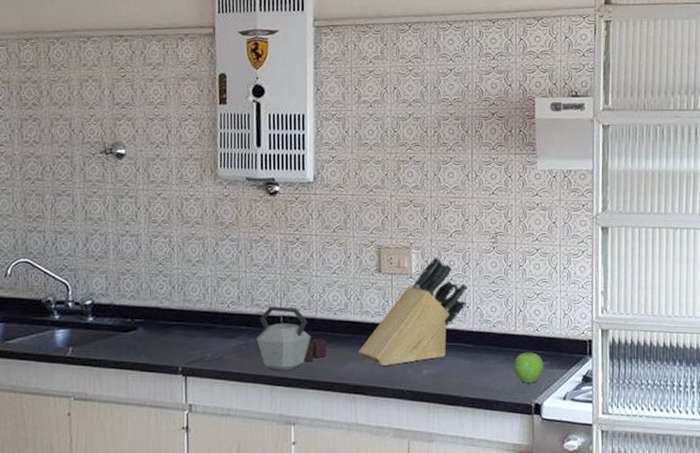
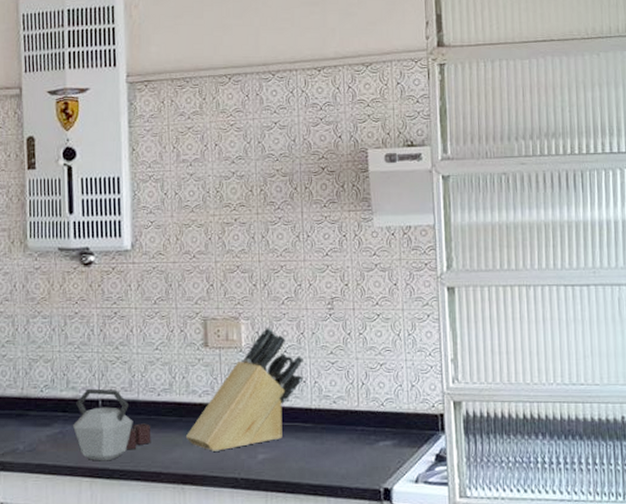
fruit: present [514,352,544,383] -> none [358,430,392,465]

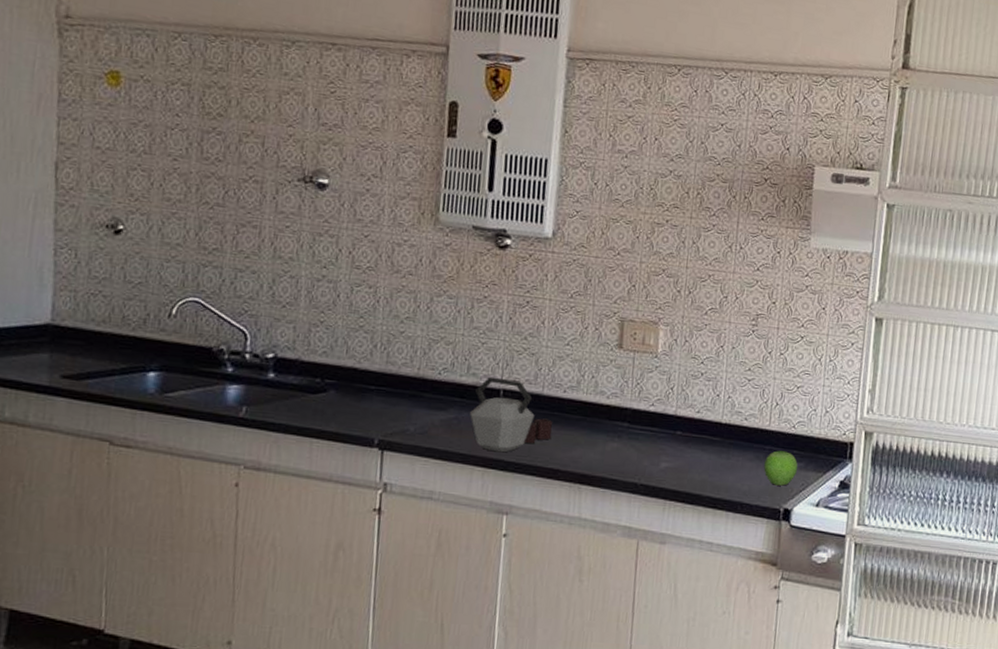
knife block: present [186,327,303,451] -> none [589,335,720,455]
fruit: none [358,430,392,465] -> present [764,450,798,486]

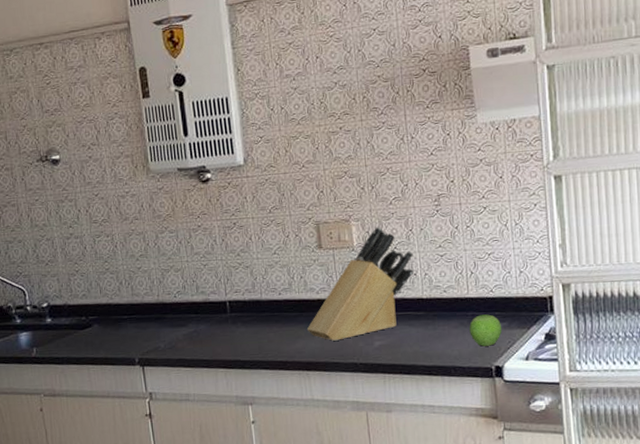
kettle: present [470,376,553,453] -> none [205,291,276,354]
knife block: none [589,335,720,455] -> present [307,226,414,341]

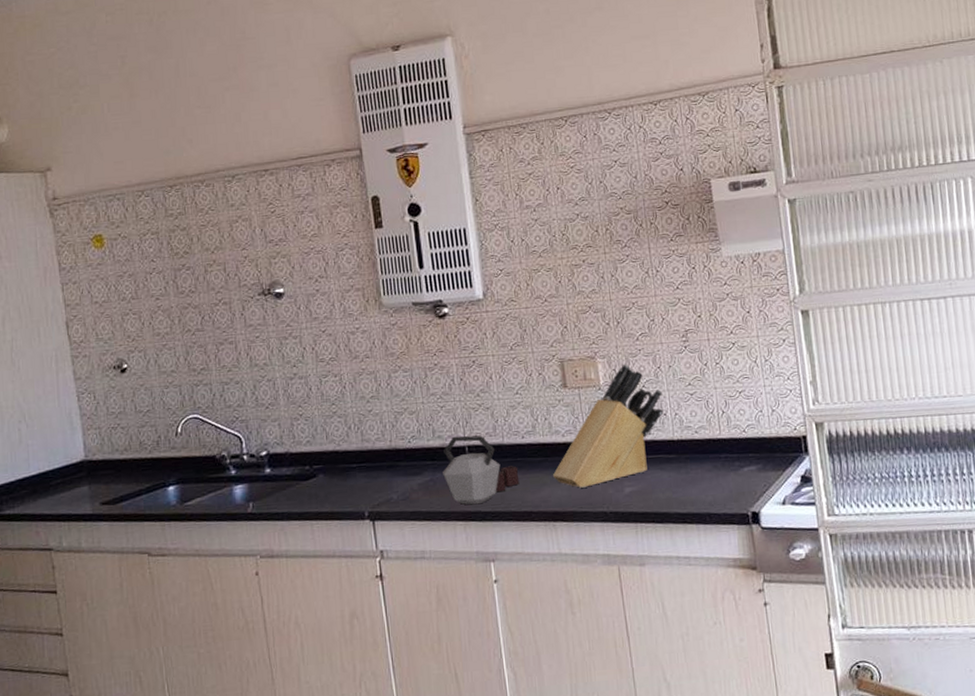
kettle: none [205,291,276,354] -> present [443,435,520,505]
fruit: present [469,314,502,347] -> none [723,456,757,491]

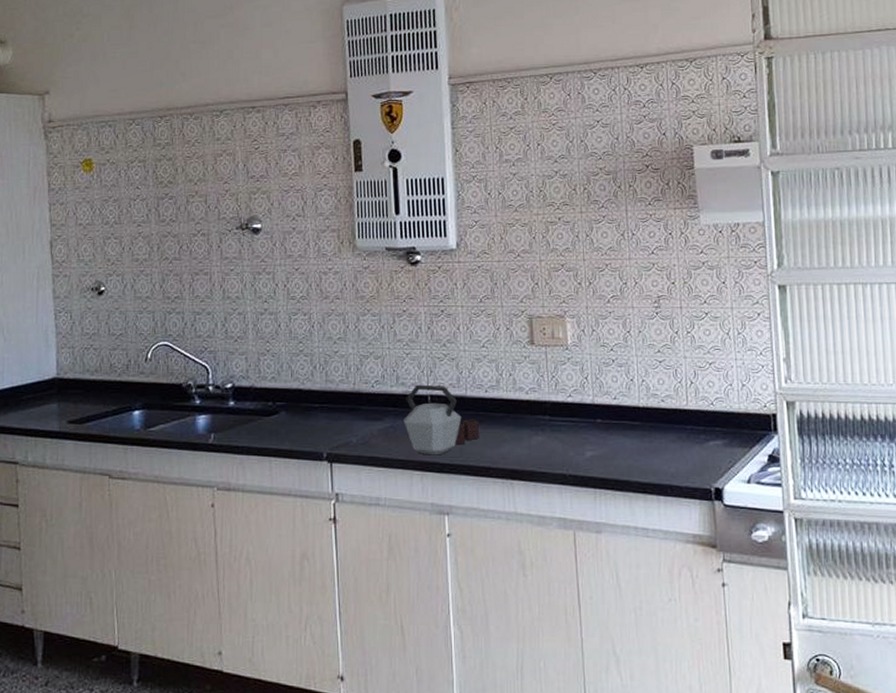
knife block: present [553,363,664,488] -> none [514,325,631,448]

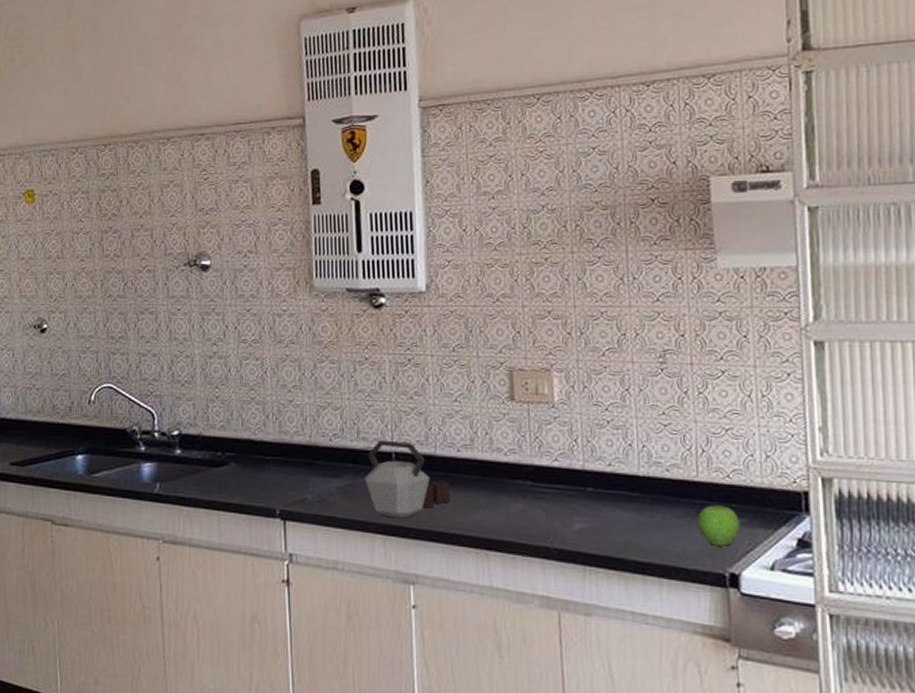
fruit: none [688,429,723,465] -> present [697,505,741,546]

